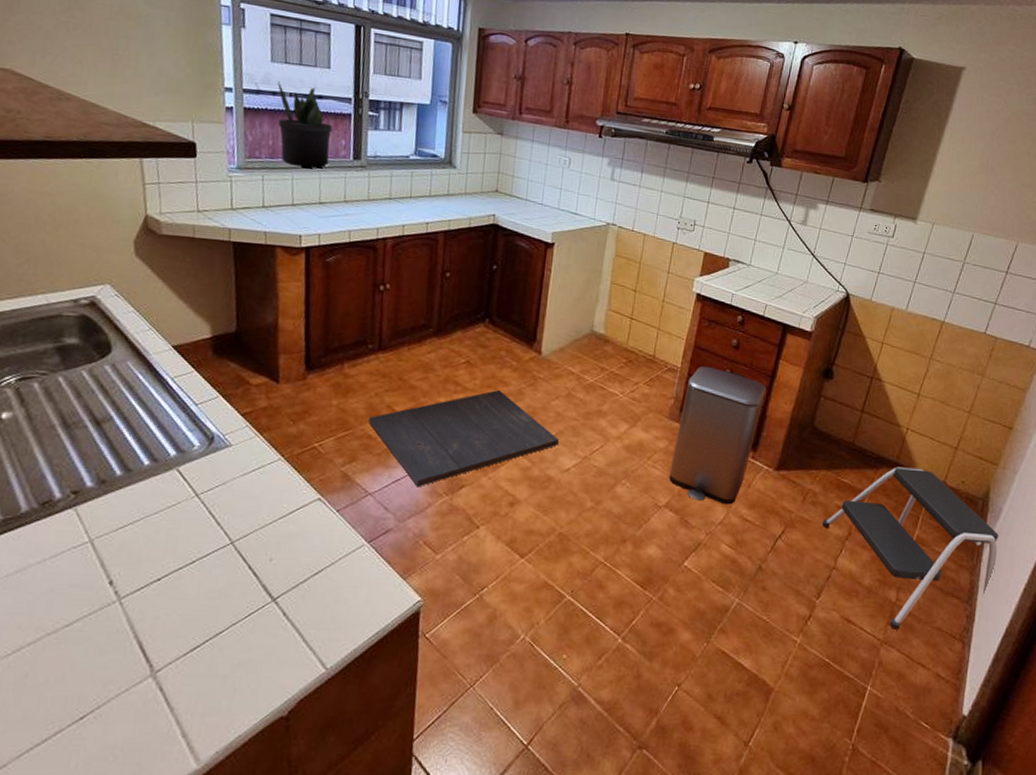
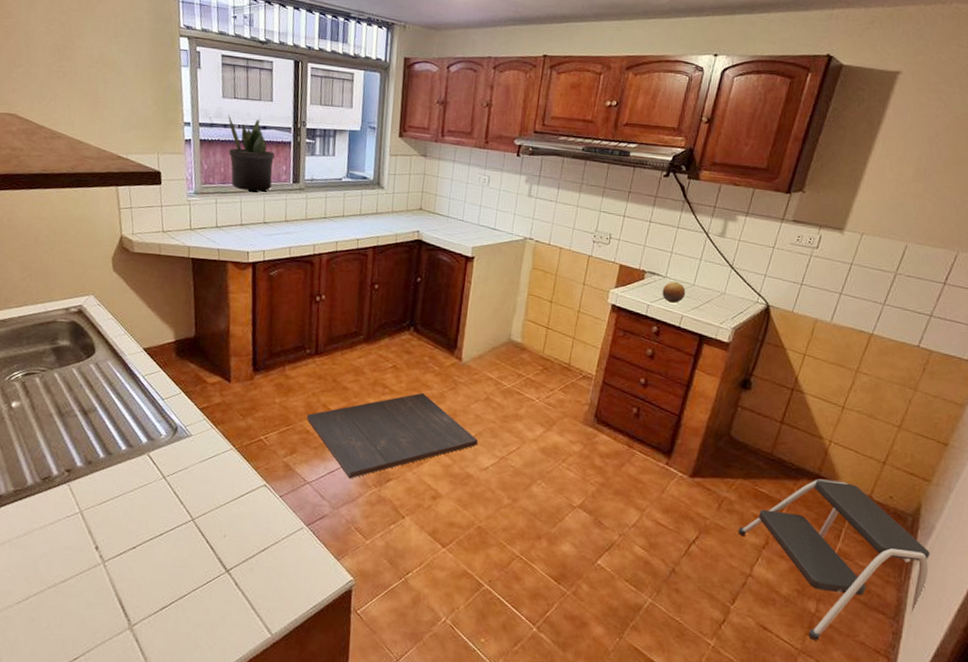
pedal bin: present [669,366,767,505] -> none [583,374,682,509]
fruit: none [746,269,769,292] -> present [662,281,686,303]

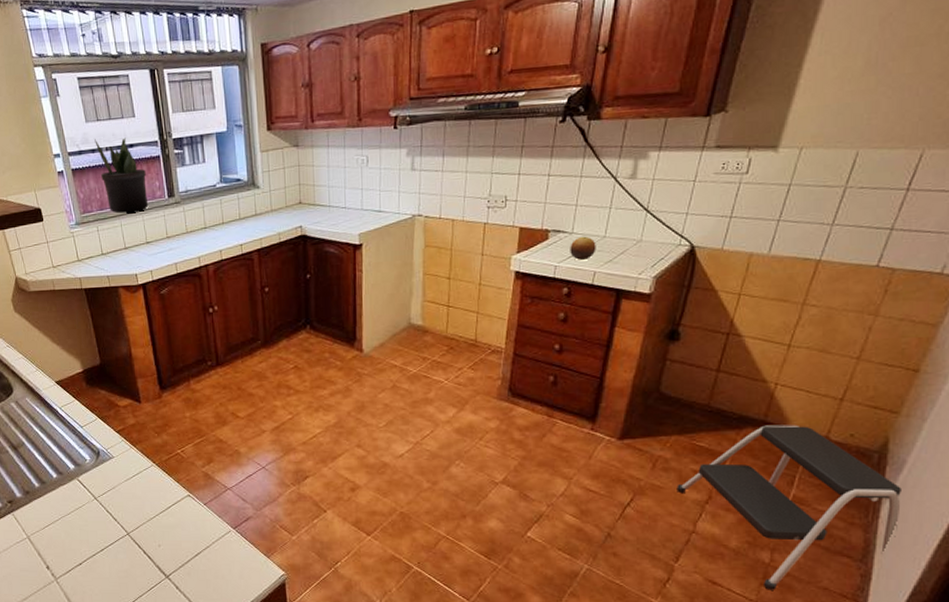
door mat: present [307,392,478,479] -> none [218,388,390,480]

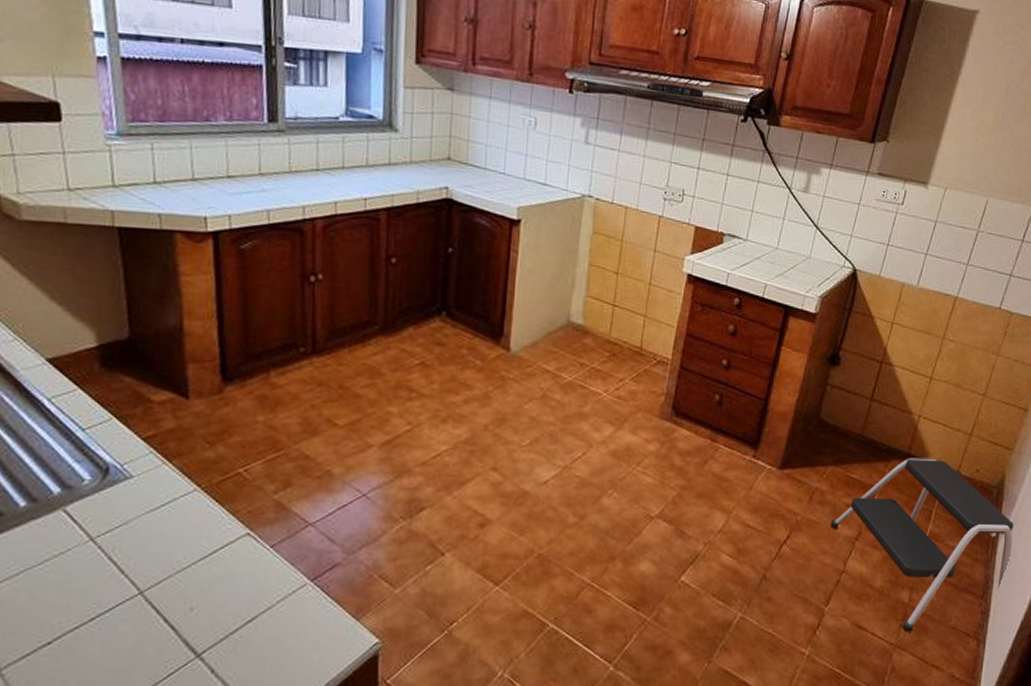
planter: present [95,137,149,214] -> none [164,24,239,134]
fruit: present [570,236,596,260] -> none [743,244,769,270]

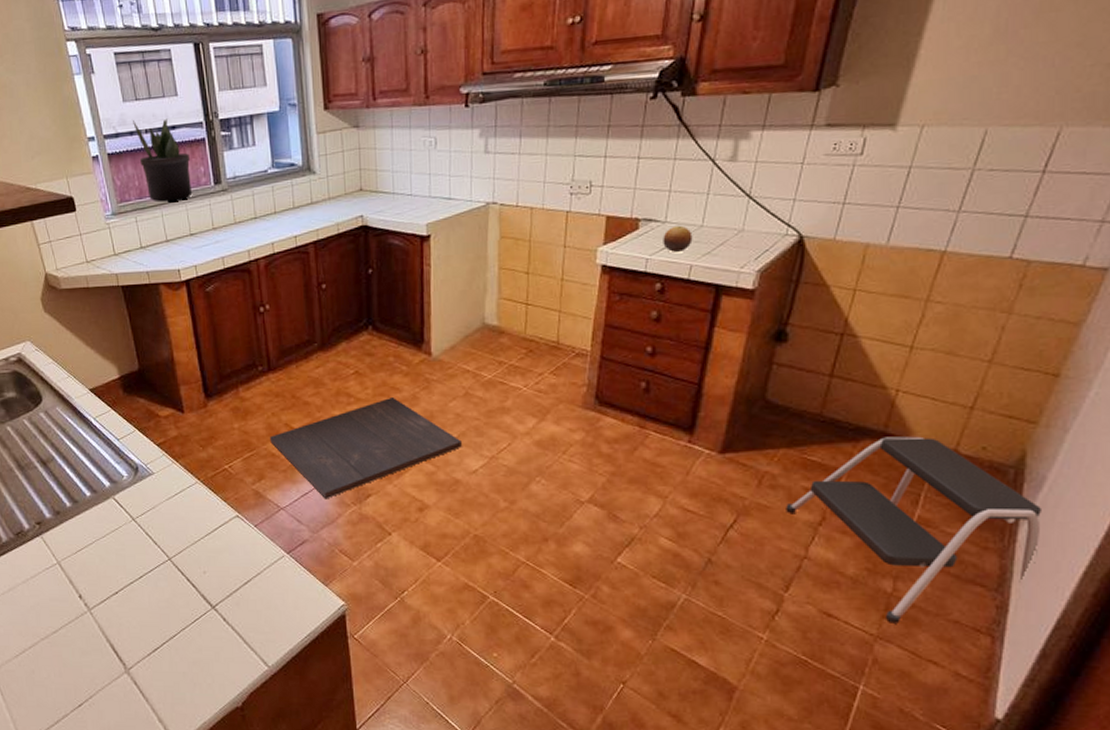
planter: none [164,24,239,134] -> present [133,118,193,203]
door mat: none [305,394,534,513] -> present [270,396,462,499]
fruit: none [743,244,769,270] -> present [663,225,693,252]

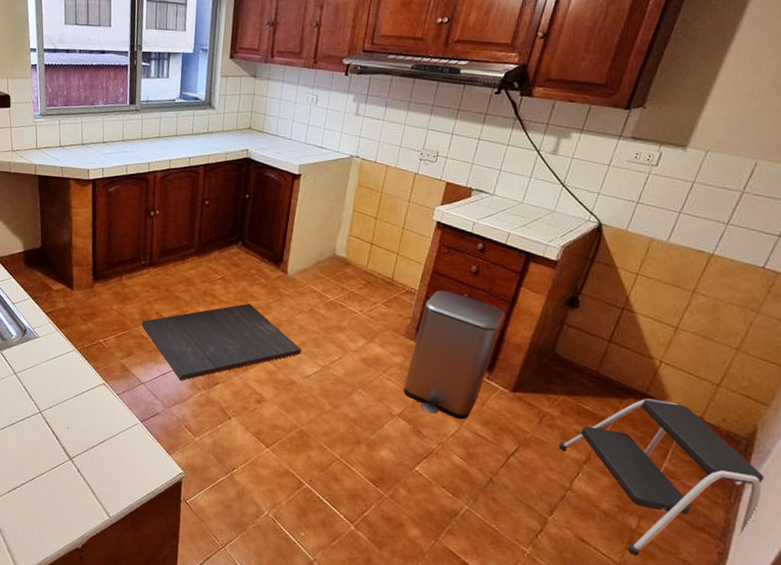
planter: present [133,118,193,203] -> none [70,41,113,113]
pedal bin: none [589,345,700,495] -> present [403,290,506,420]
fruit: present [663,225,693,252] -> none [489,199,514,221]

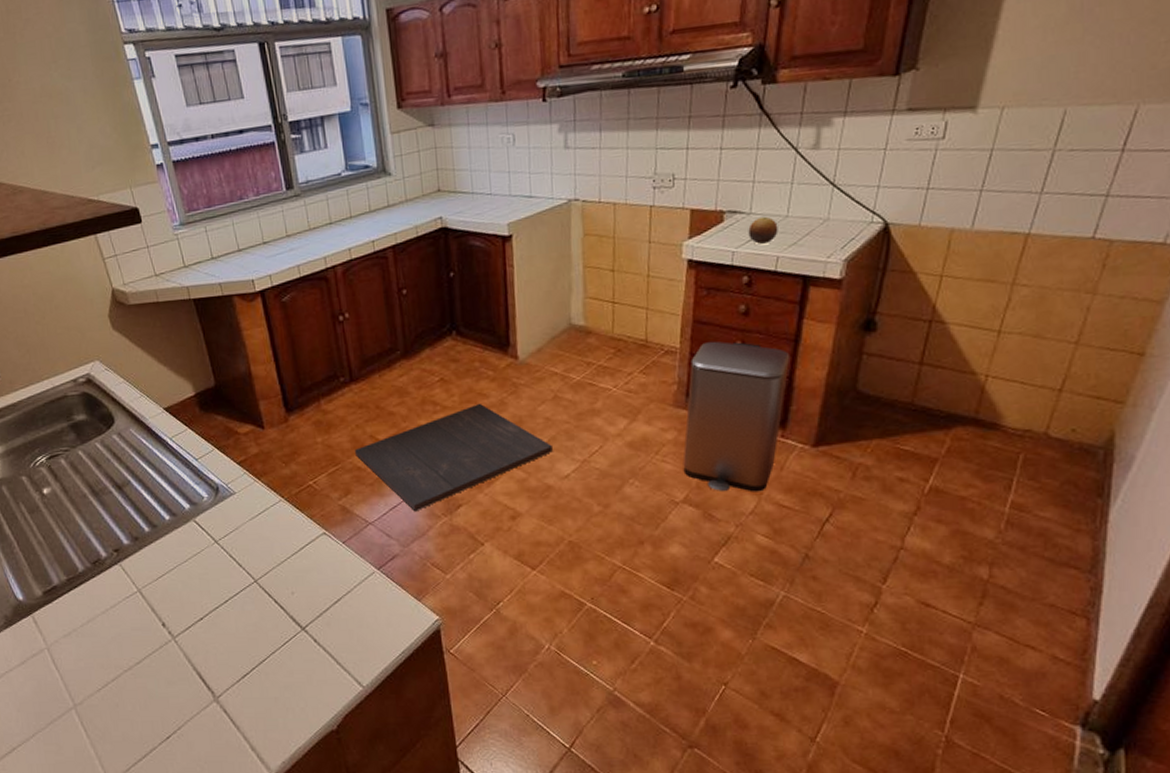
fruit: none [489,199,514,221] -> present [748,216,779,244]
step stool: present [559,398,764,556] -> none [880,421,1131,610]

